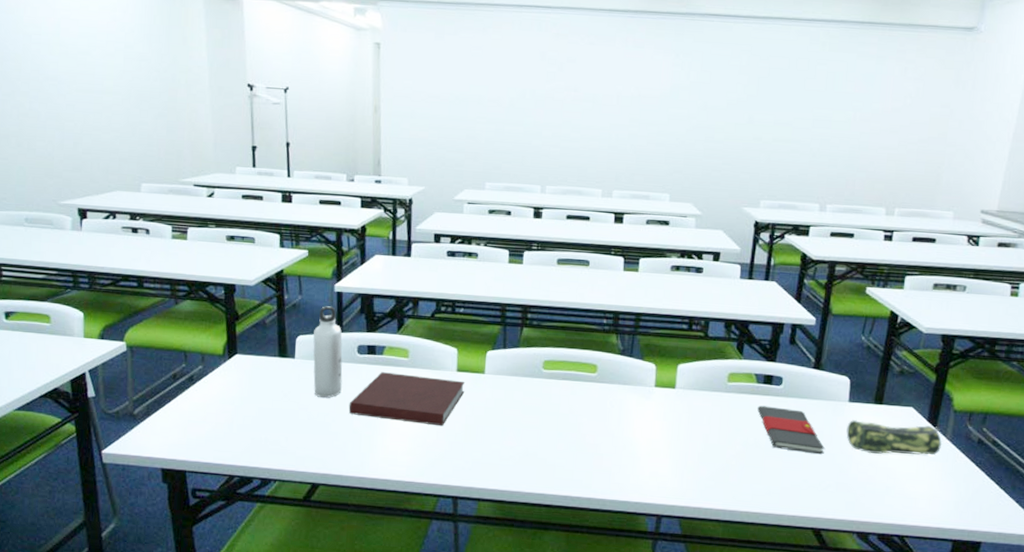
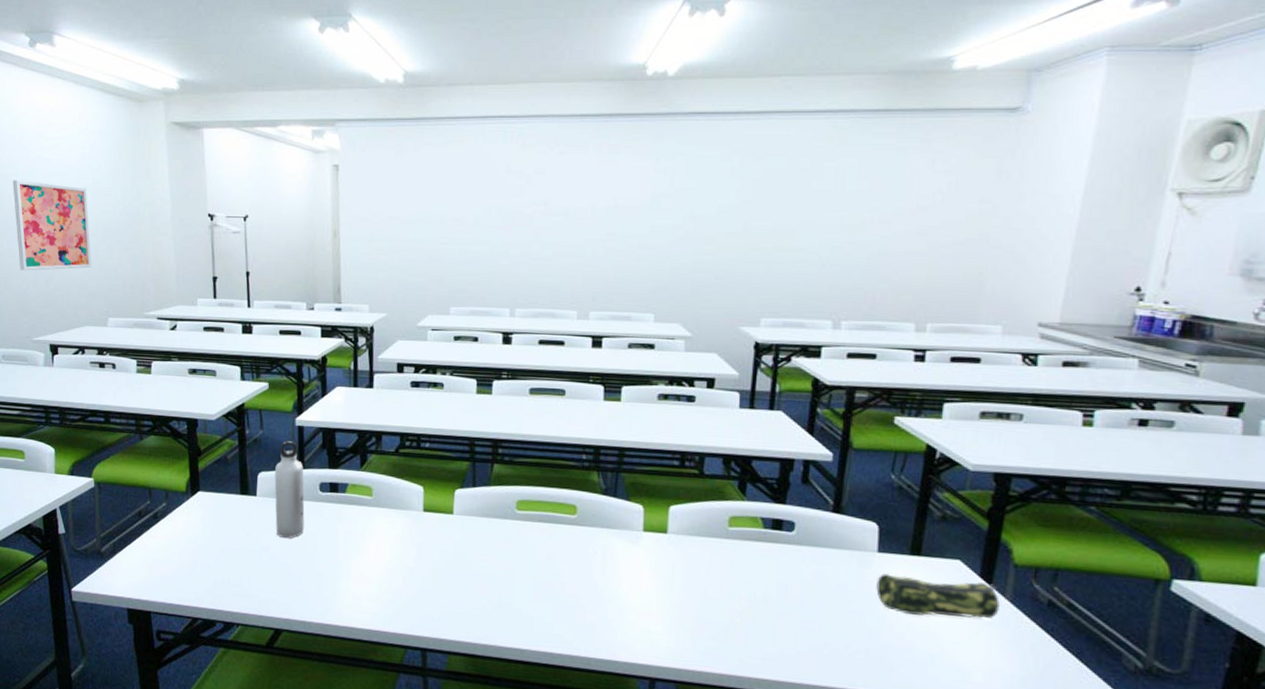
wall art: none [35,39,124,133] -> present [12,180,92,271]
notebook: present [348,372,466,427] -> none [311,511,433,571]
book: present [757,405,826,455] -> none [765,554,851,614]

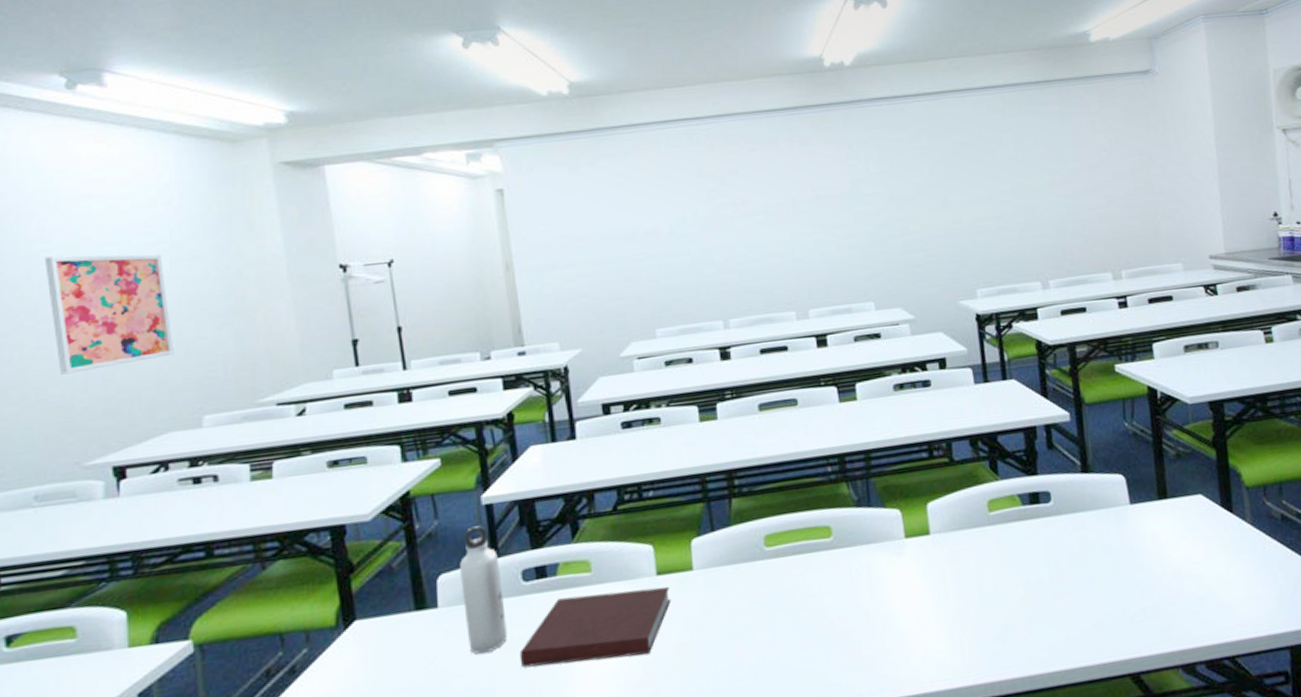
notebook: none [311,511,433,571] -> present [519,586,671,668]
pencil case: present [876,574,1001,620] -> none [1136,511,1245,563]

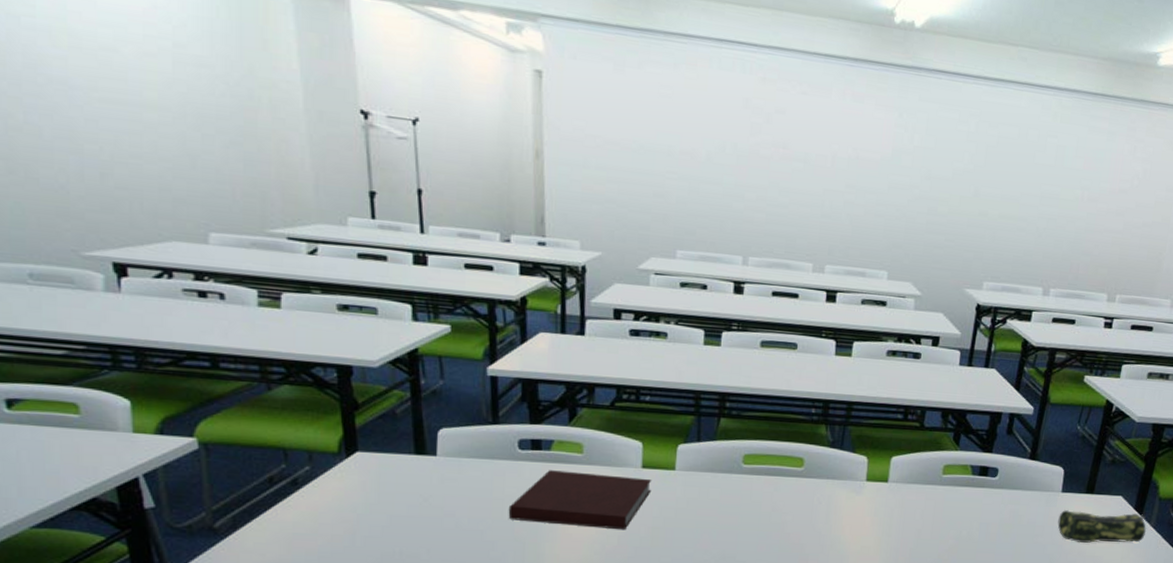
wall art: present [44,254,174,375] -> none [27,22,178,164]
water bottle: present [460,525,507,654] -> none [460,393,500,502]
pencil case: none [1136,511,1245,563] -> present [1058,510,1147,543]

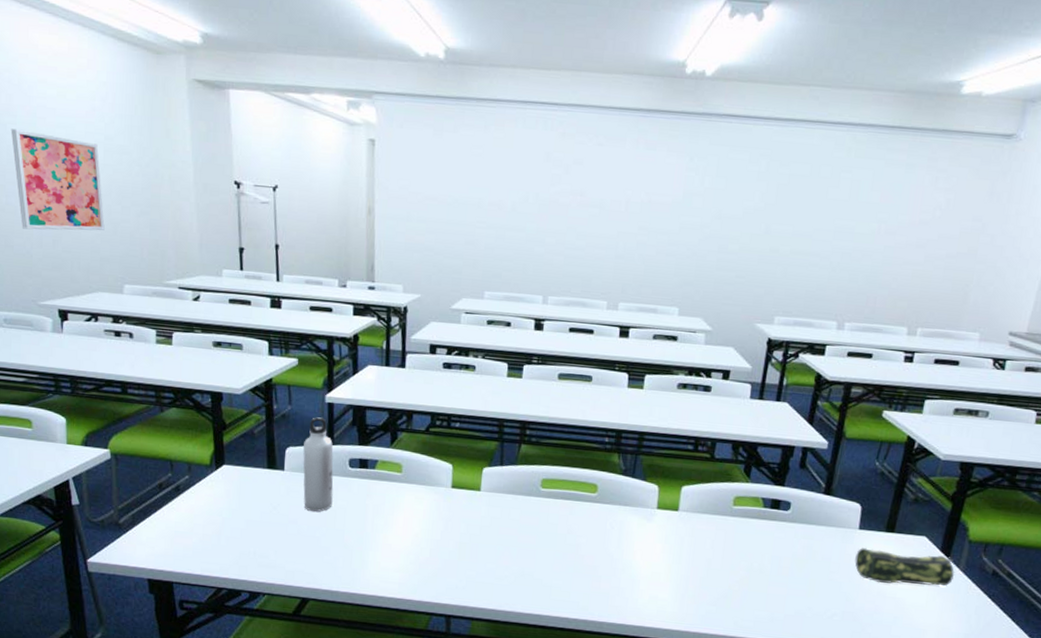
wall art: none [27,22,178,164] -> present [10,128,105,231]
water bottle: none [460,393,500,502] -> present [303,417,334,512]
notebook: present [508,470,652,530] -> none [339,486,460,544]

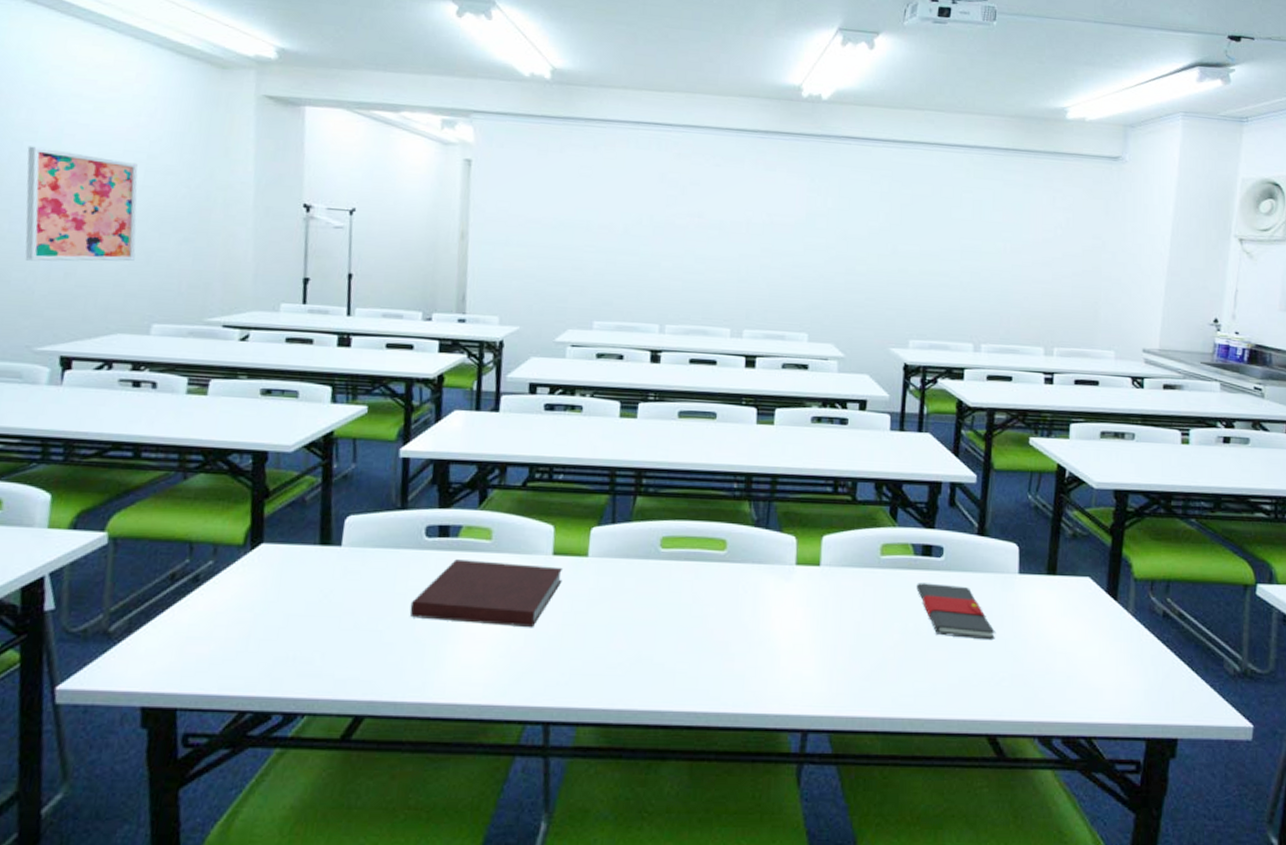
water bottle: present [303,417,334,512] -> none [364,476,407,597]
notebook: none [339,486,460,544] -> present [409,559,564,628]
book: none [763,530,833,583] -> present [916,583,996,641]
pencil case: present [855,548,955,587] -> none [1018,595,1125,637]

